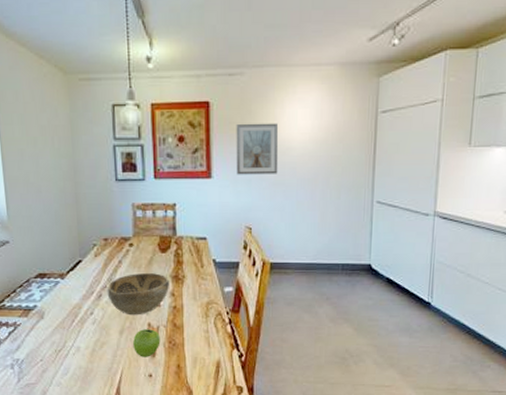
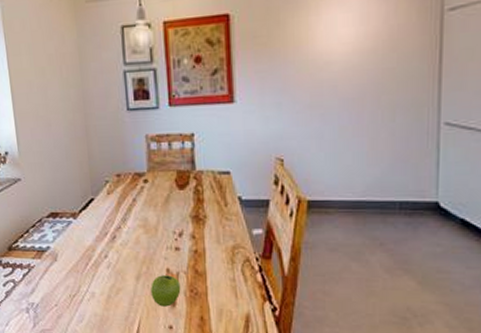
decorative bowl: present [107,272,169,316] -> none [121,211,189,260]
picture frame: present [236,123,279,175] -> none [262,33,315,98]

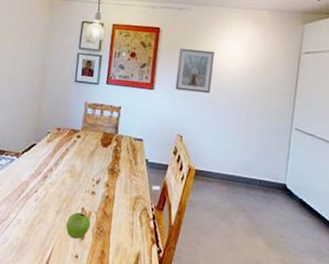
picture frame: none [262,33,315,98] -> present [175,48,215,94]

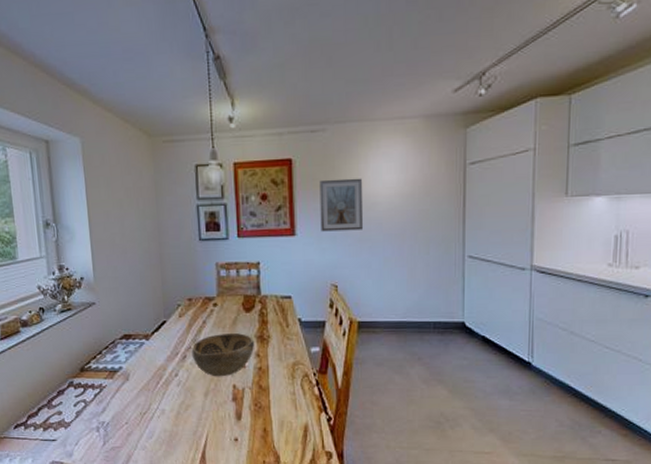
decorative bowl: none [51,161,106,199] -> present [191,332,254,377]
fruit: present [66,212,91,239] -> none [218,391,246,421]

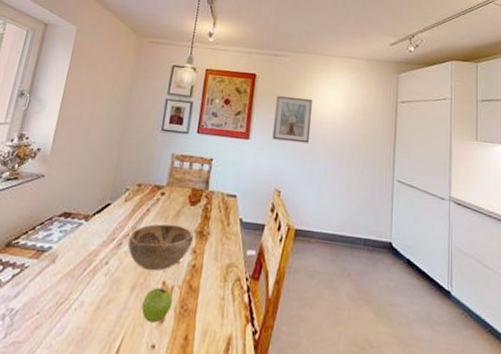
fruit: none [218,391,246,421] -> present [141,288,173,323]

